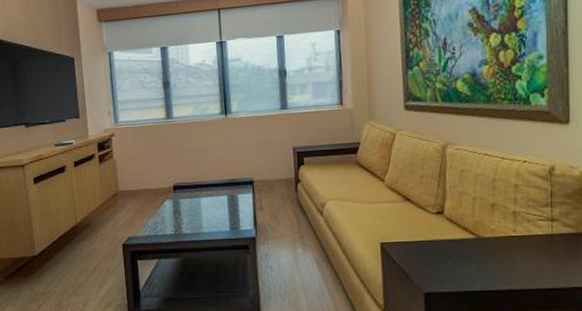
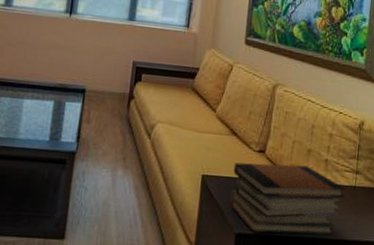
book stack: none [412,220,541,290] -> present [230,162,346,235]

